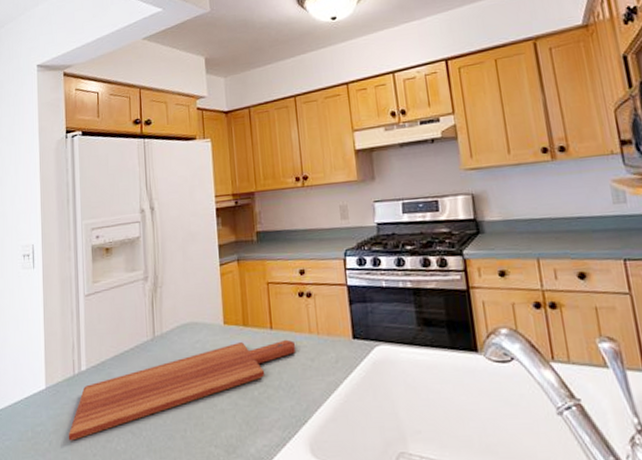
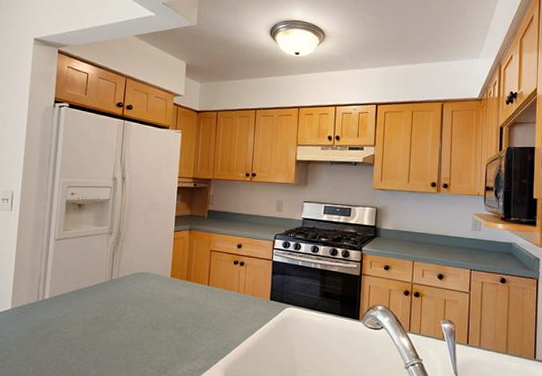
cutting board: present [68,339,296,441] -> none [26,292,226,352]

